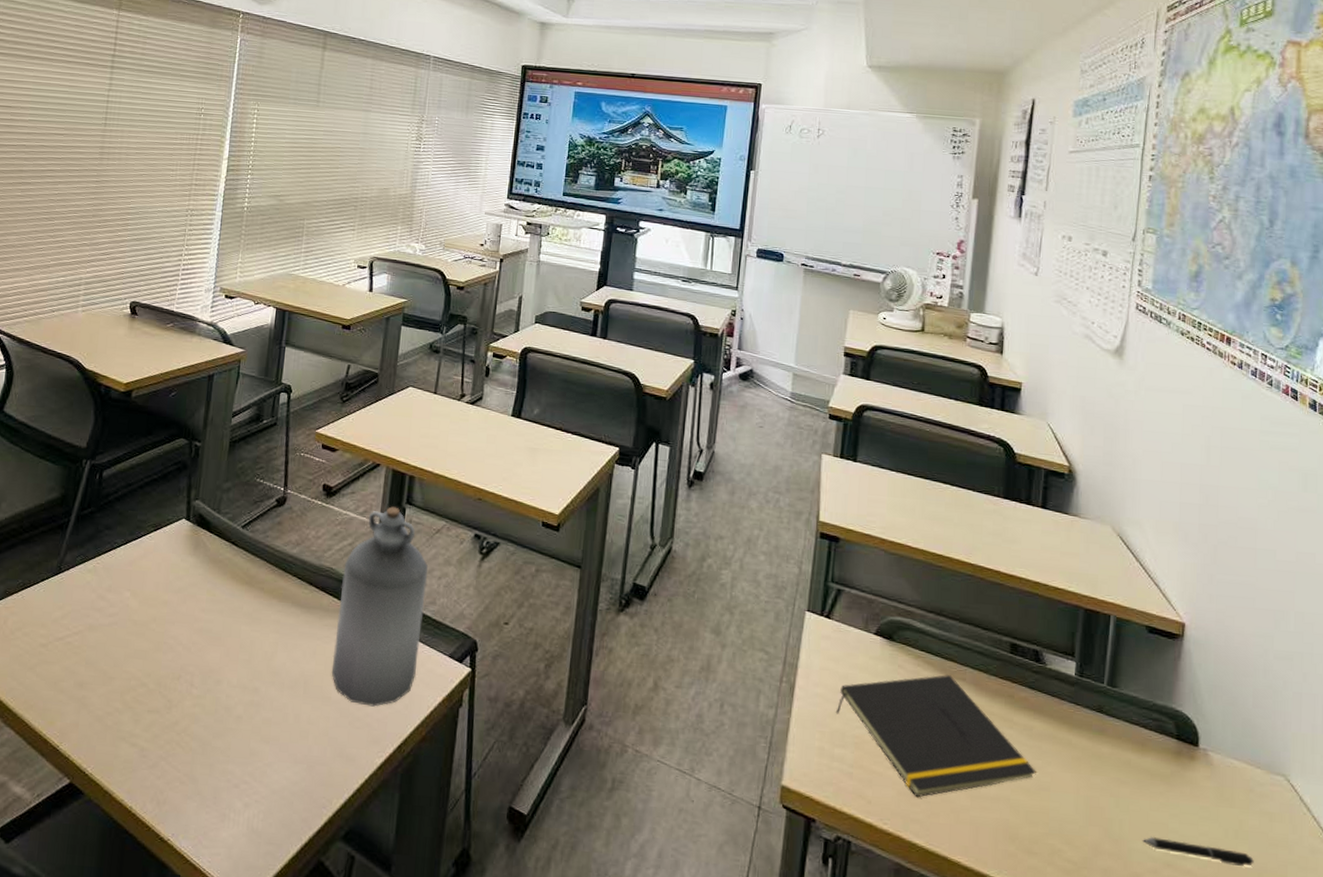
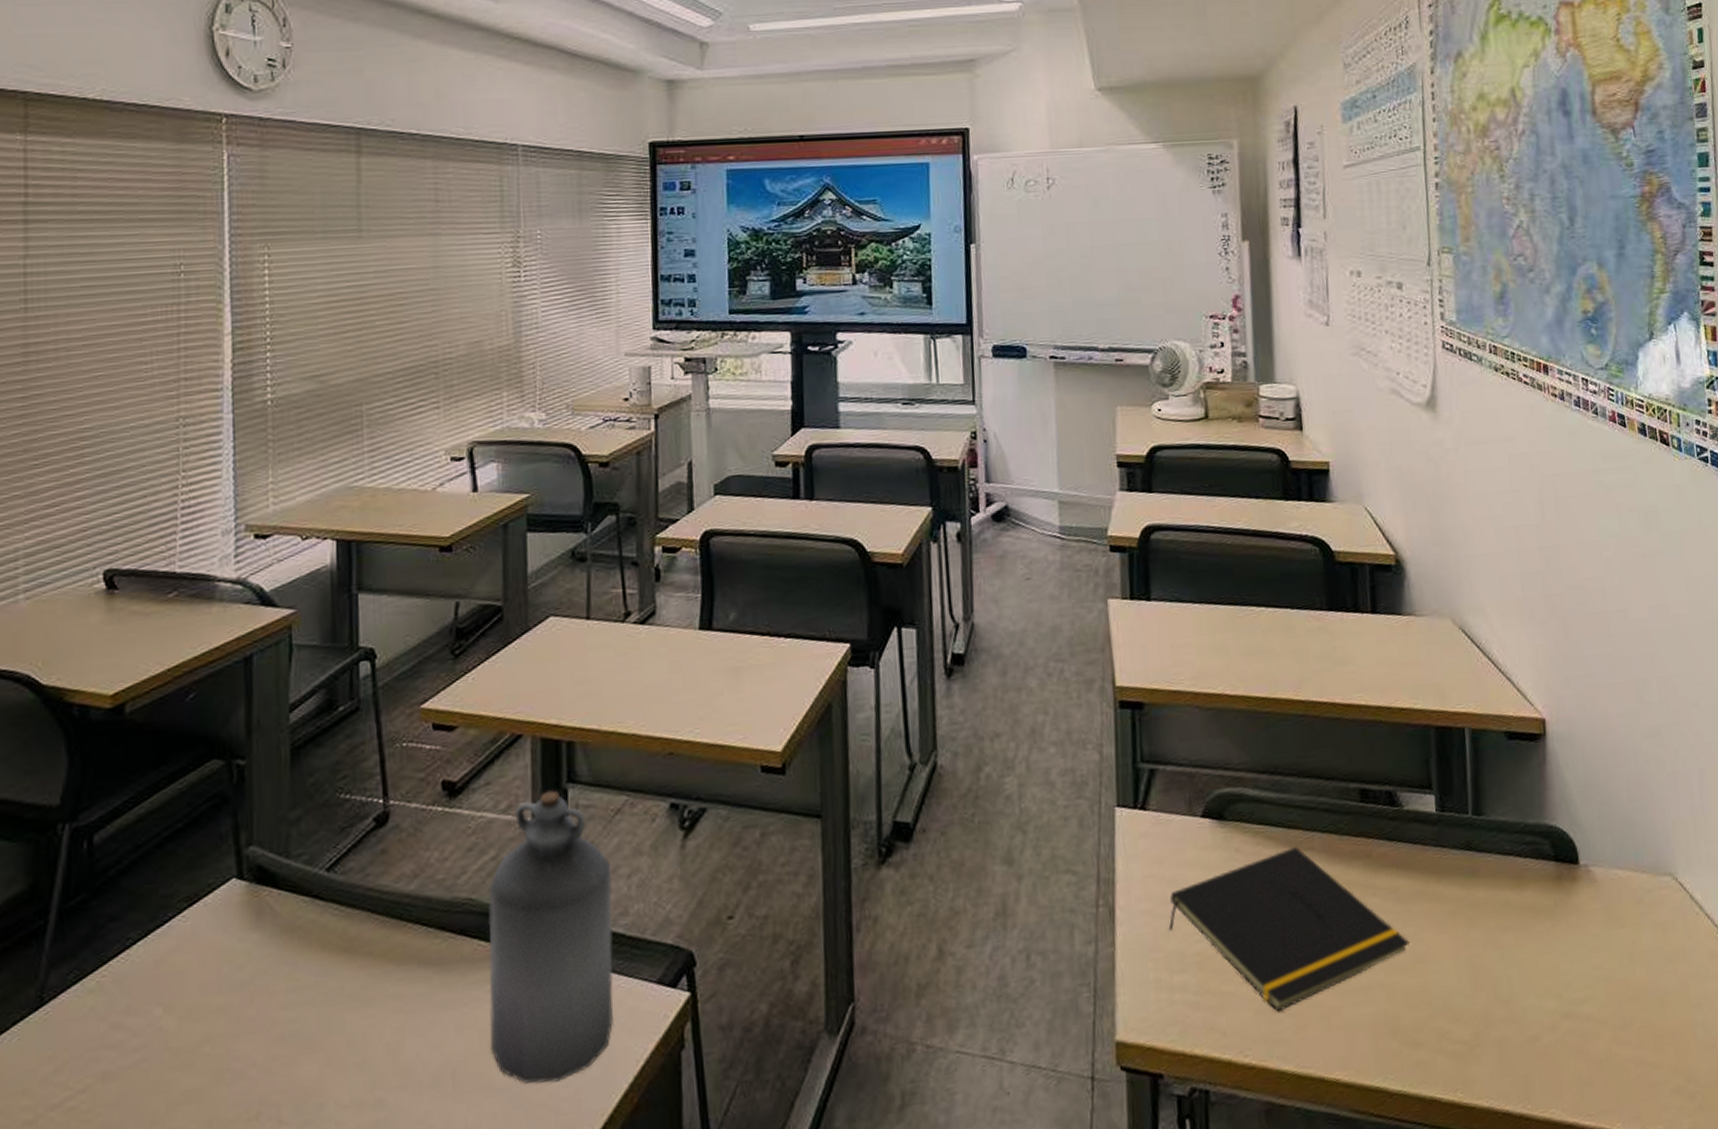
pen: present [1142,836,1254,867] -> none [1534,977,1654,1000]

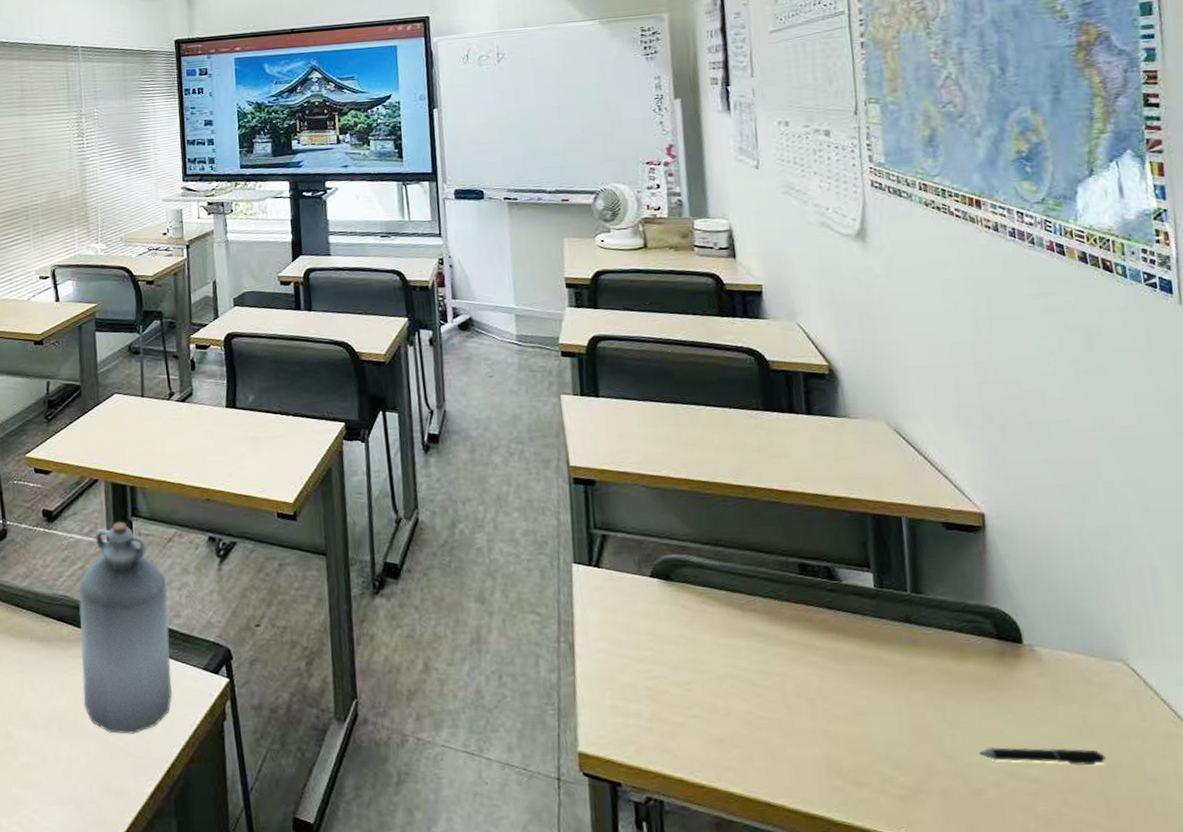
notepad: present [1168,846,1409,1013] -> none [622,607,850,744]
pen: none [1534,977,1654,1000] -> present [978,746,1106,766]

